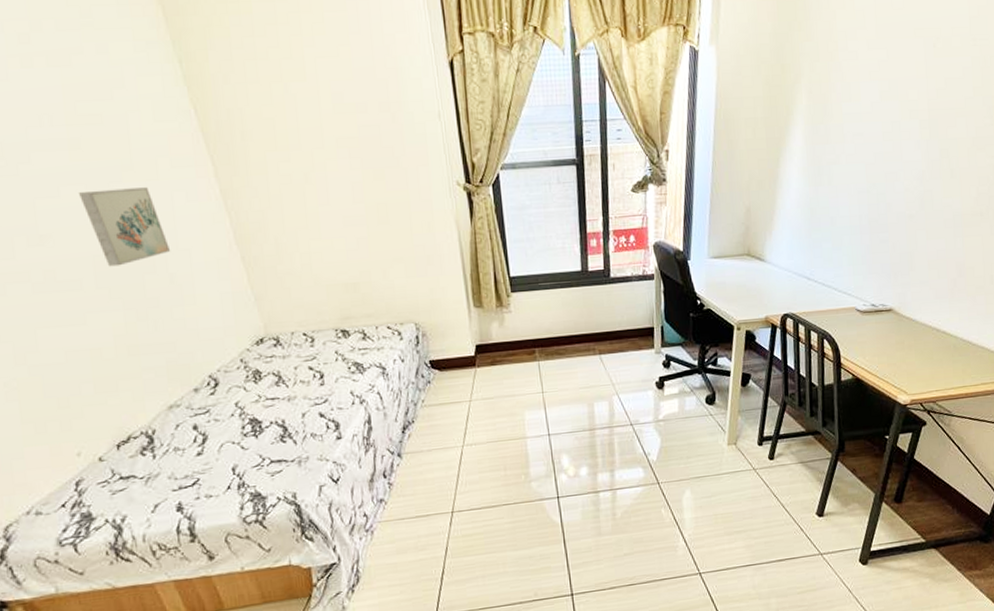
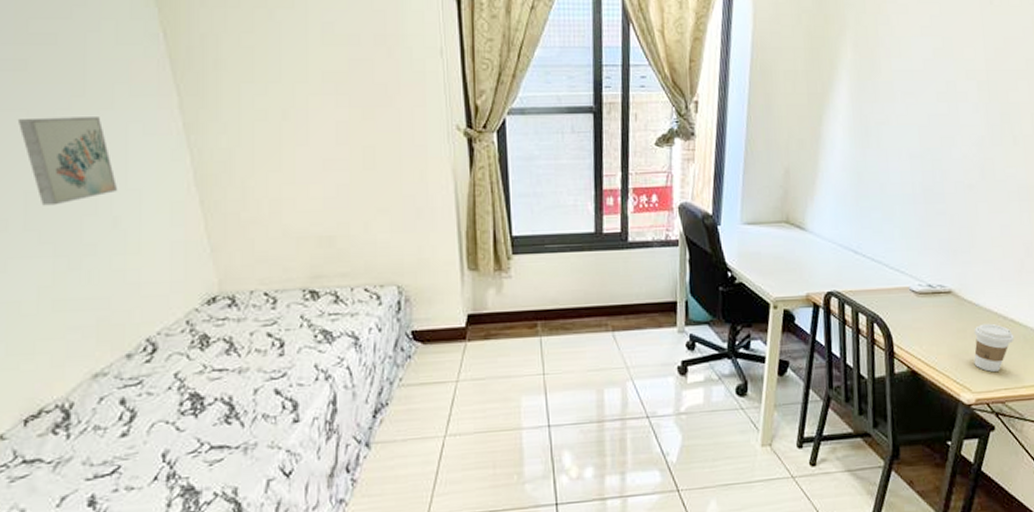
coffee cup: none [910,335,946,377] -> present [974,323,1014,372]

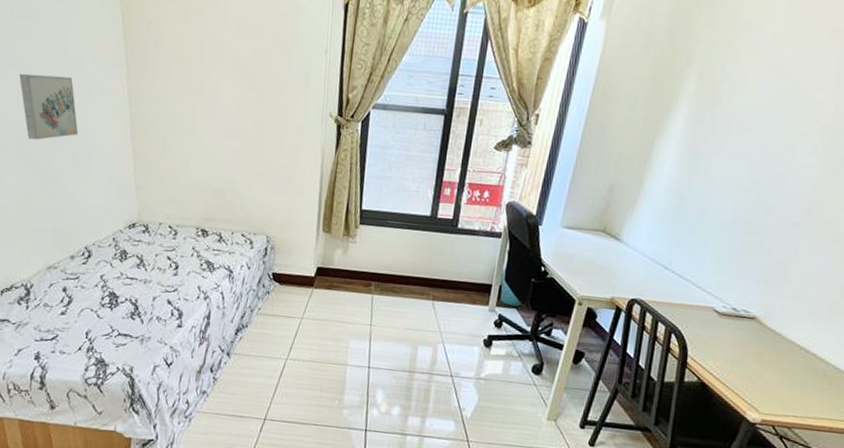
coffee cup: present [974,323,1014,372] -> none [766,352,813,399]

